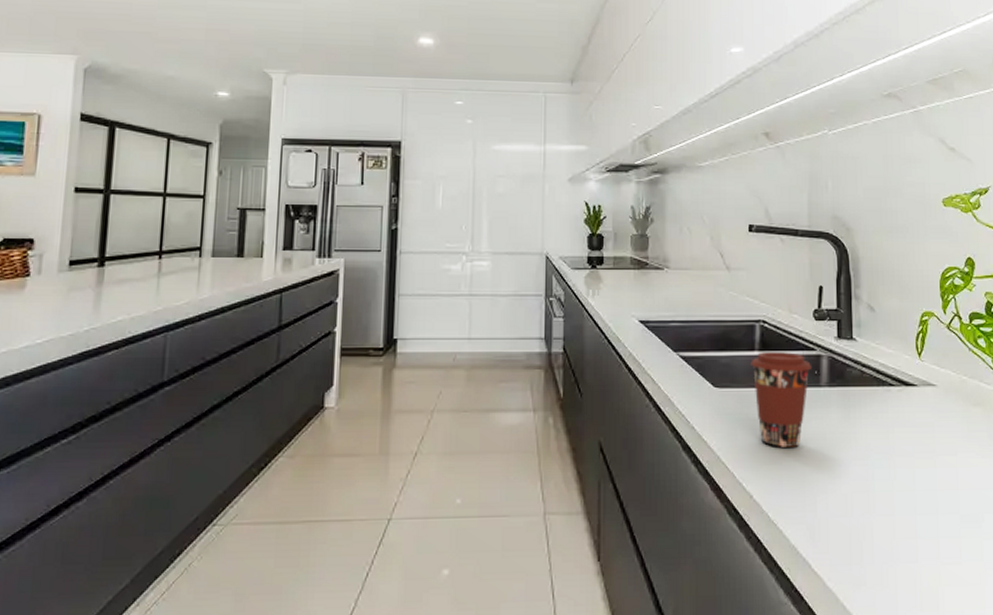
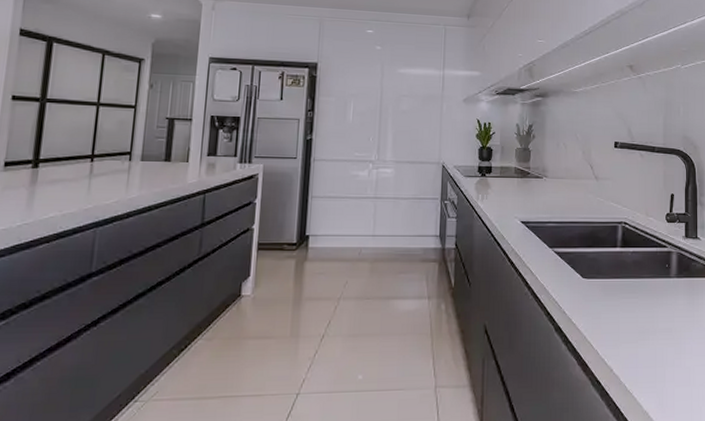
coffee cup: present [750,352,813,447] -> none [613,249,664,329]

